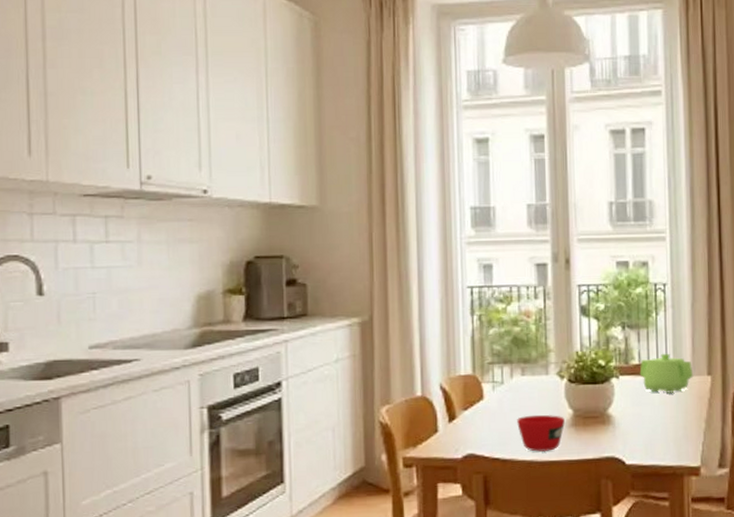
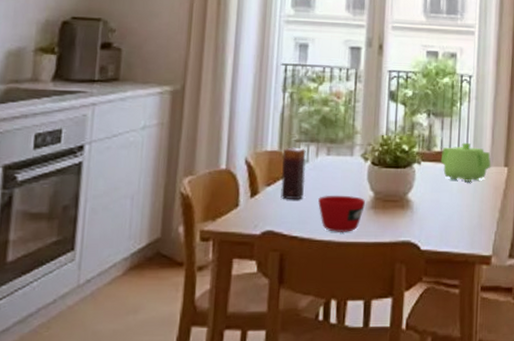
candle: none [477,369,502,423] -> present [281,147,306,200]

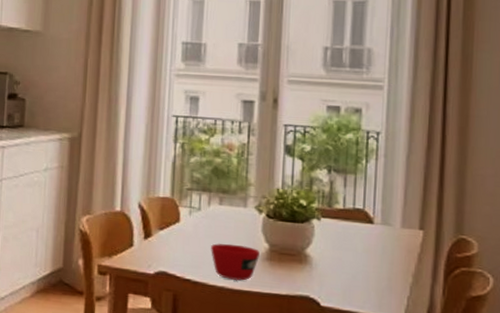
candle: present [281,147,306,200] -> none [173,195,198,246]
teapot: present [440,142,491,182] -> none [343,201,404,242]

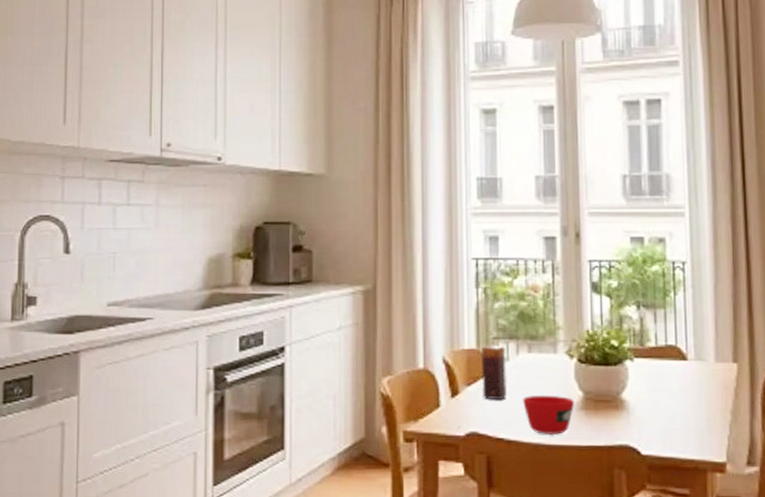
candle: none [173,195,198,246] -> present [481,345,507,400]

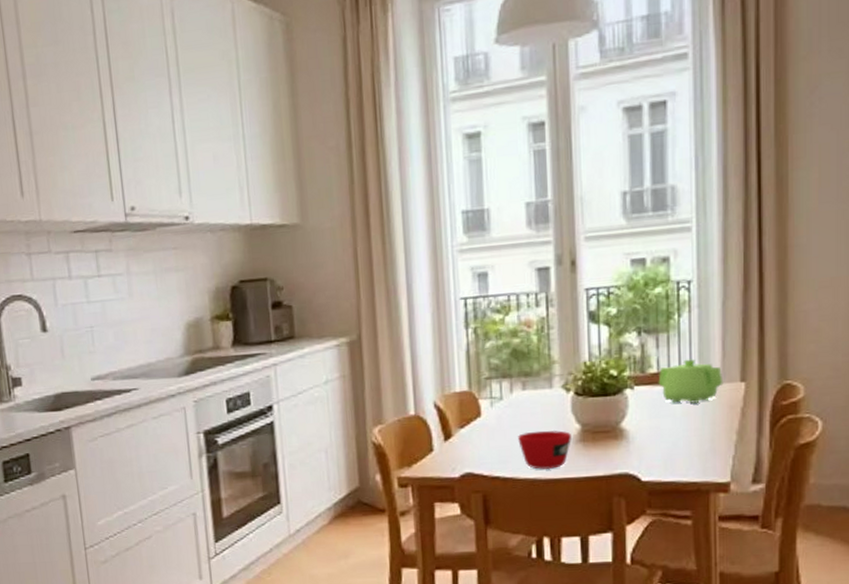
candle: present [481,345,507,400] -> none [474,385,502,441]
teapot: none [656,336,717,380] -> present [658,359,724,403]

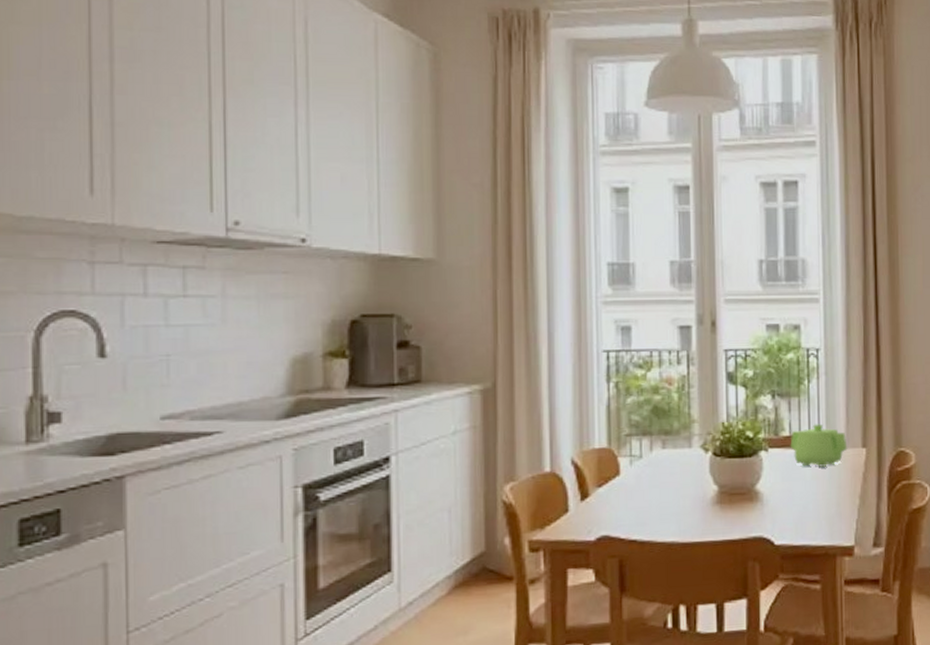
cup: present [518,430,571,470] -> none [657,491,709,533]

